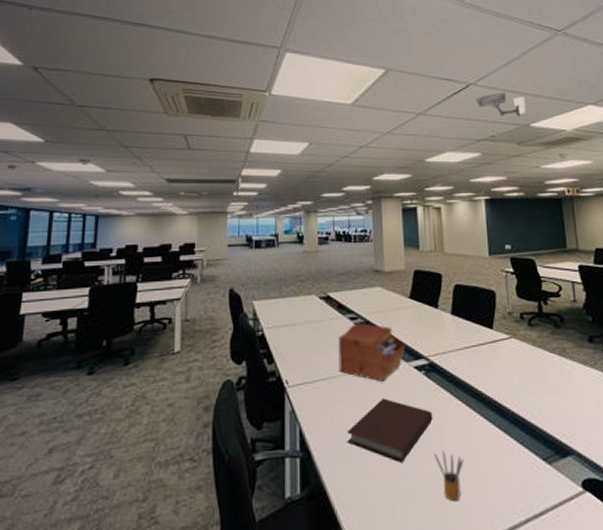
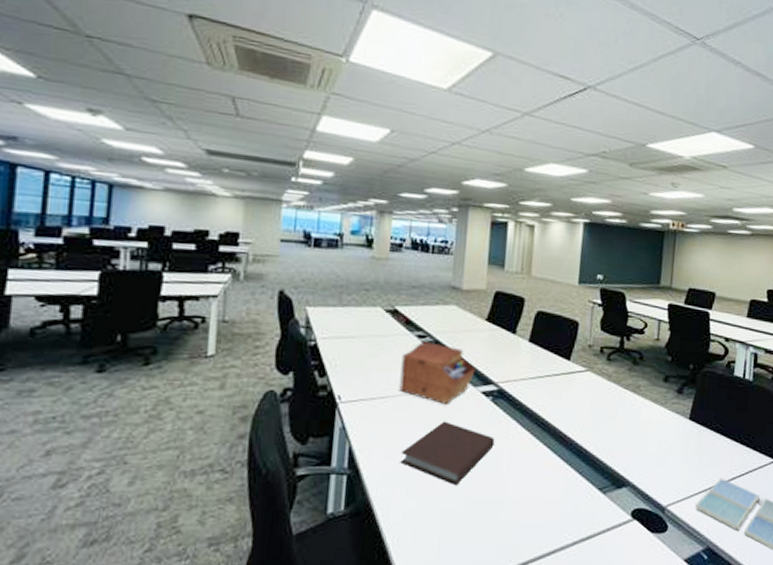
pencil box: present [434,449,464,501] -> none [491,475,520,523]
security camera: present [475,92,526,117] -> none [591,102,647,134]

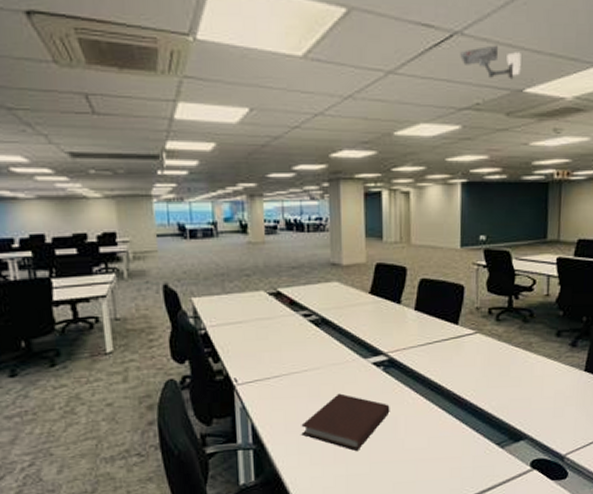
sewing box: present [399,342,476,404] -> none [291,320,364,378]
security camera: none [591,102,647,134] -> present [460,45,521,80]

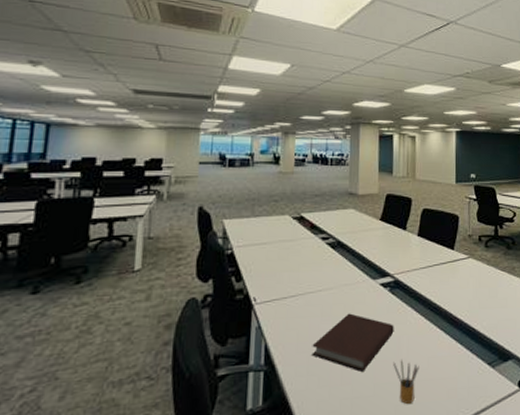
pencil box: none [390,438,419,481] -> present [393,358,419,404]
security camera: present [460,45,521,80] -> none [455,32,499,57]

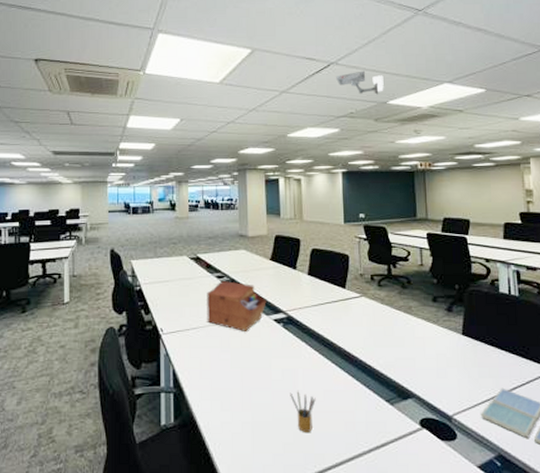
sewing box: none [308,243,374,298] -> present [207,281,267,331]
notebook: present [312,313,394,372] -> none [214,346,289,399]
security camera: none [455,32,499,57] -> present [336,70,384,95]

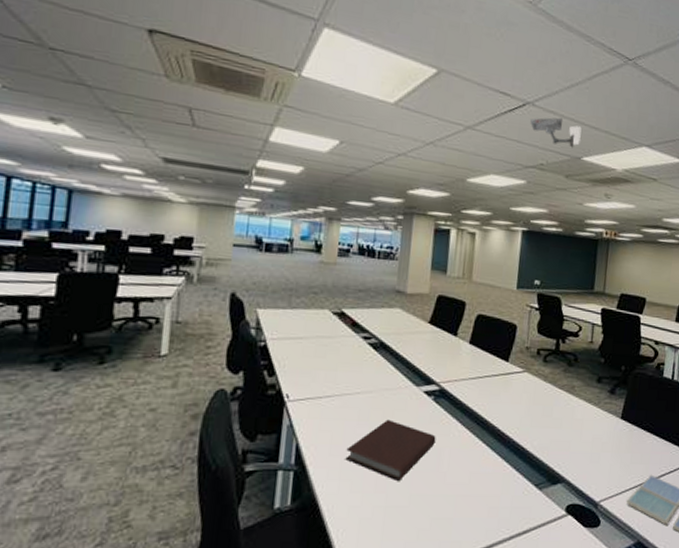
sewing box: present [207,281,267,331] -> none [345,343,419,403]
notebook: none [214,346,289,399] -> present [345,419,436,481]
pencil box: present [290,390,316,432] -> none [432,471,460,518]

